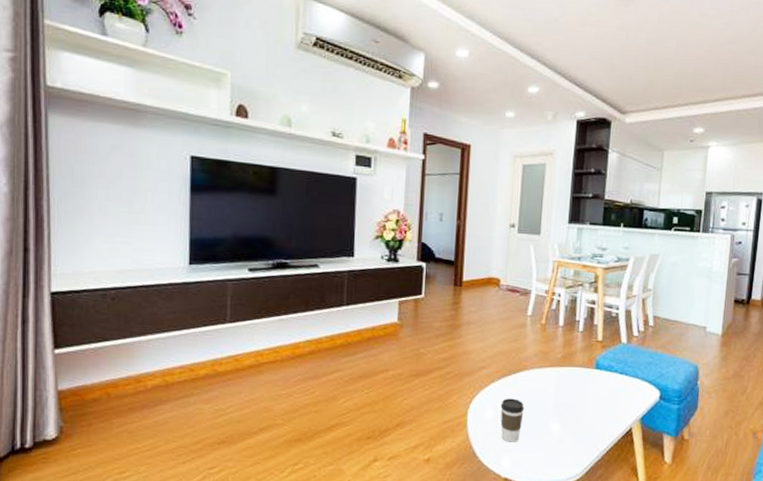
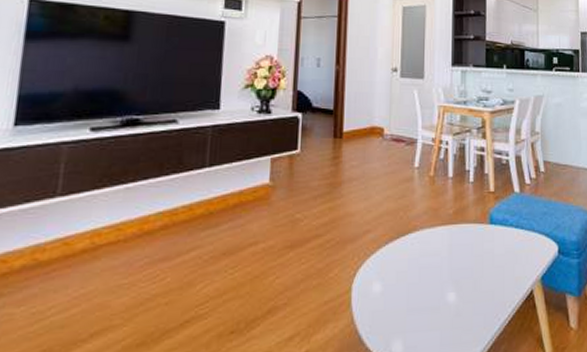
coffee cup: present [500,398,524,442] -> none [389,266,416,321]

